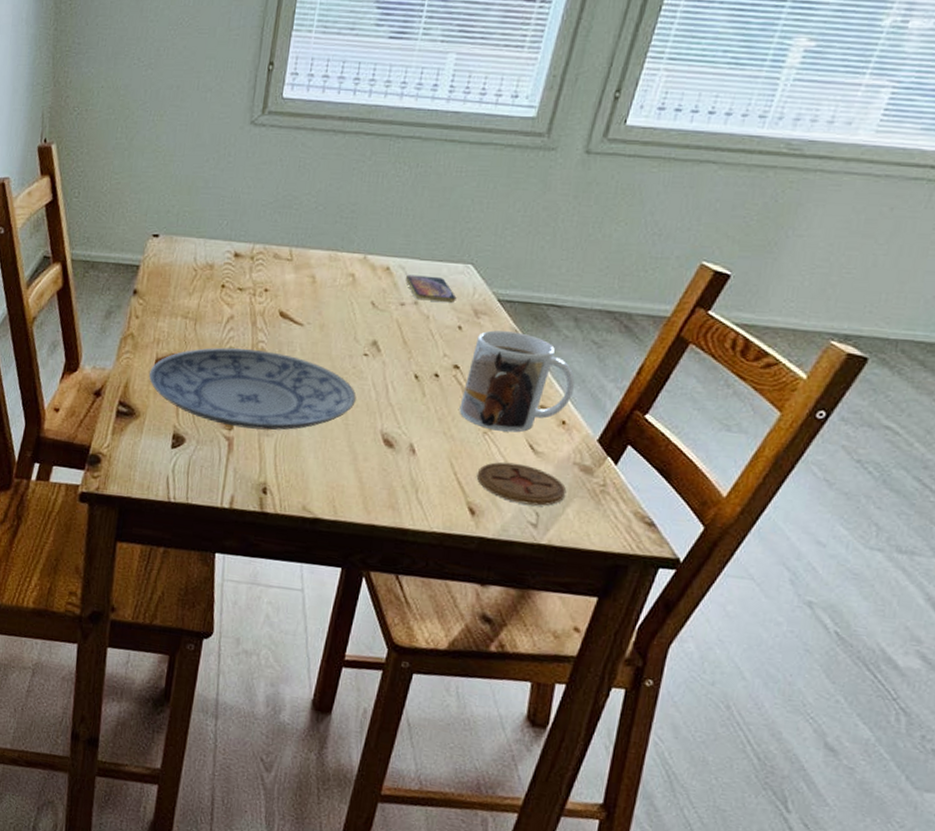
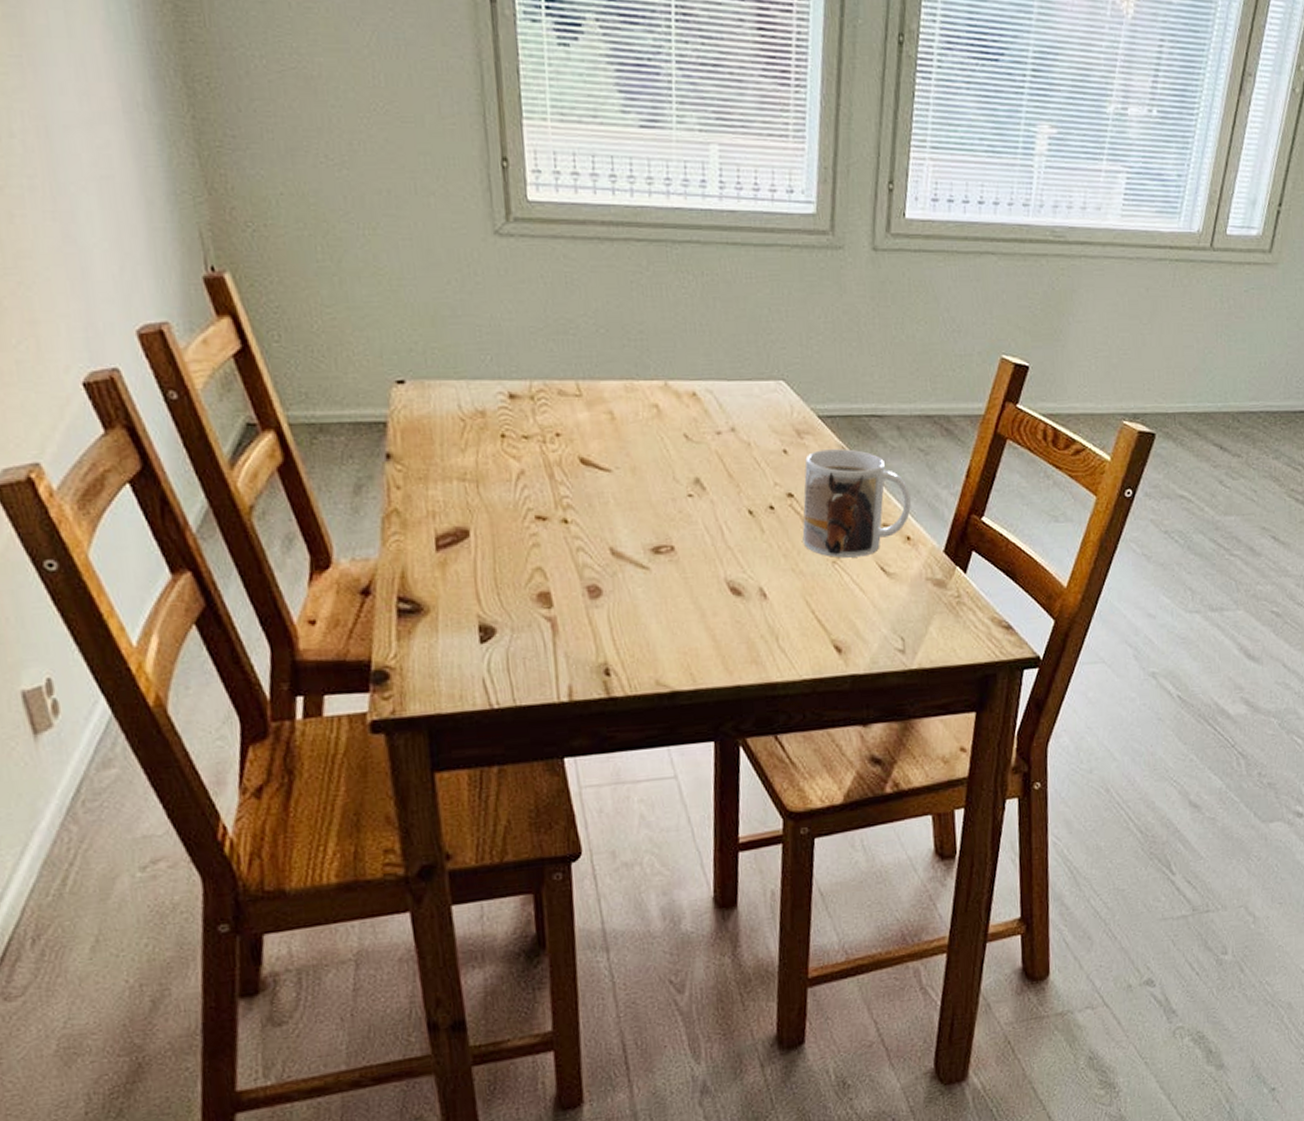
plate: present [148,347,356,431] -> none [430,507,690,604]
smartphone: present [405,274,457,302] -> none [715,397,775,426]
coaster: present [476,462,567,506] -> none [835,589,926,631]

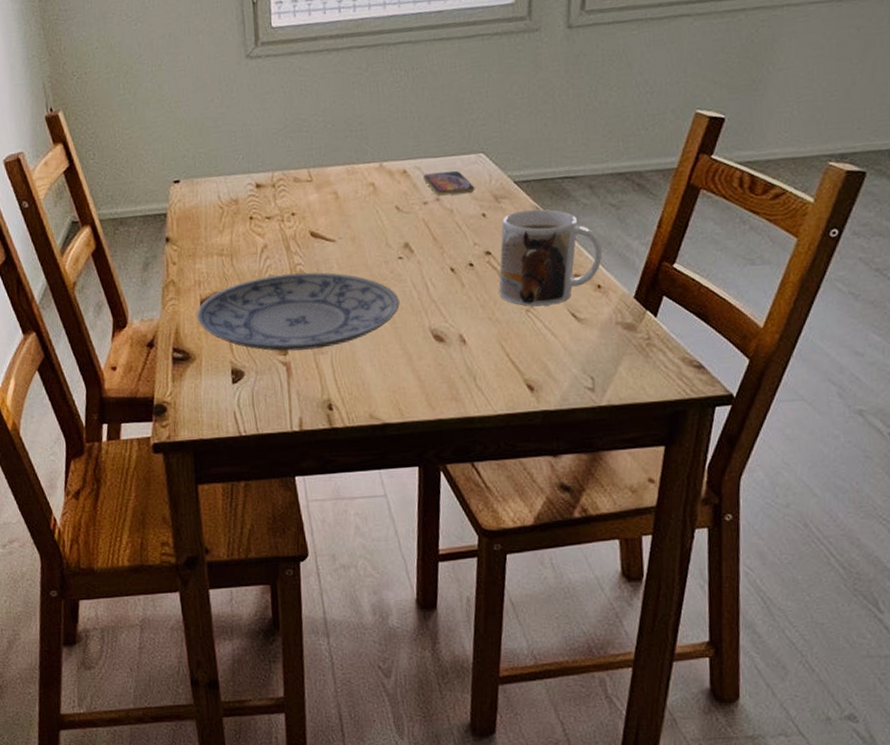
plate: none [430,507,690,604] -> present [196,272,400,351]
smartphone: none [715,397,775,426] -> present [422,170,475,196]

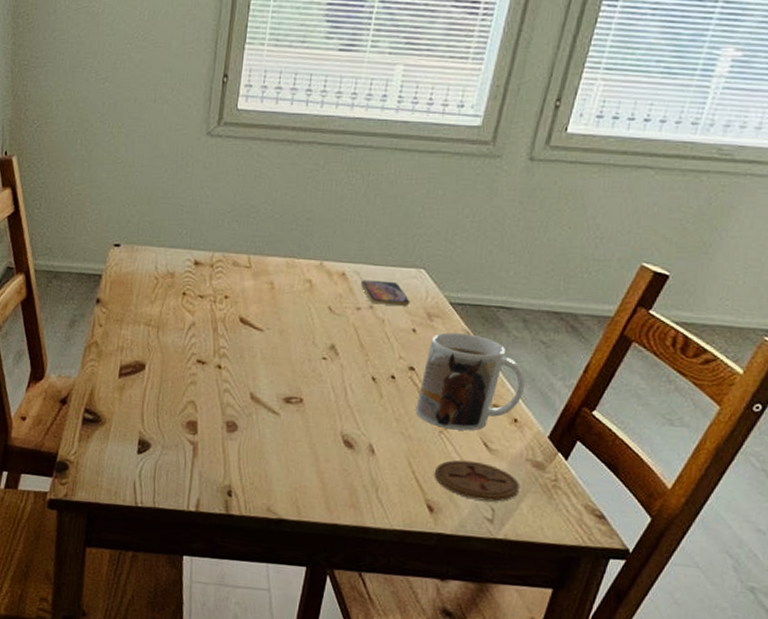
plate: present [196,272,400,351] -> none [113,354,316,434]
coaster: none [528,333,615,372] -> present [434,460,520,502]

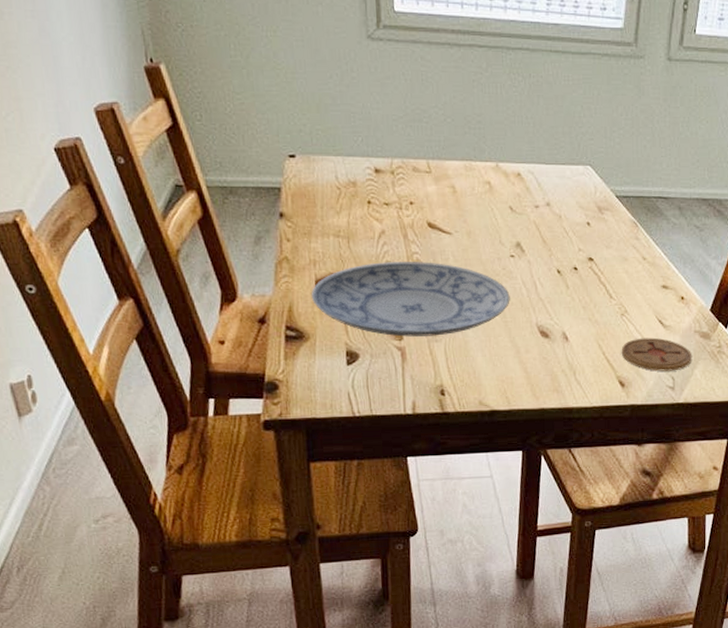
plate: none [113,354,316,434] -> present [311,262,510,337]
smartphone: present [360,280,410,306] -> none [535,179,582,201]
mug: present [415,332,525,431] -> none [598,224,686,312]

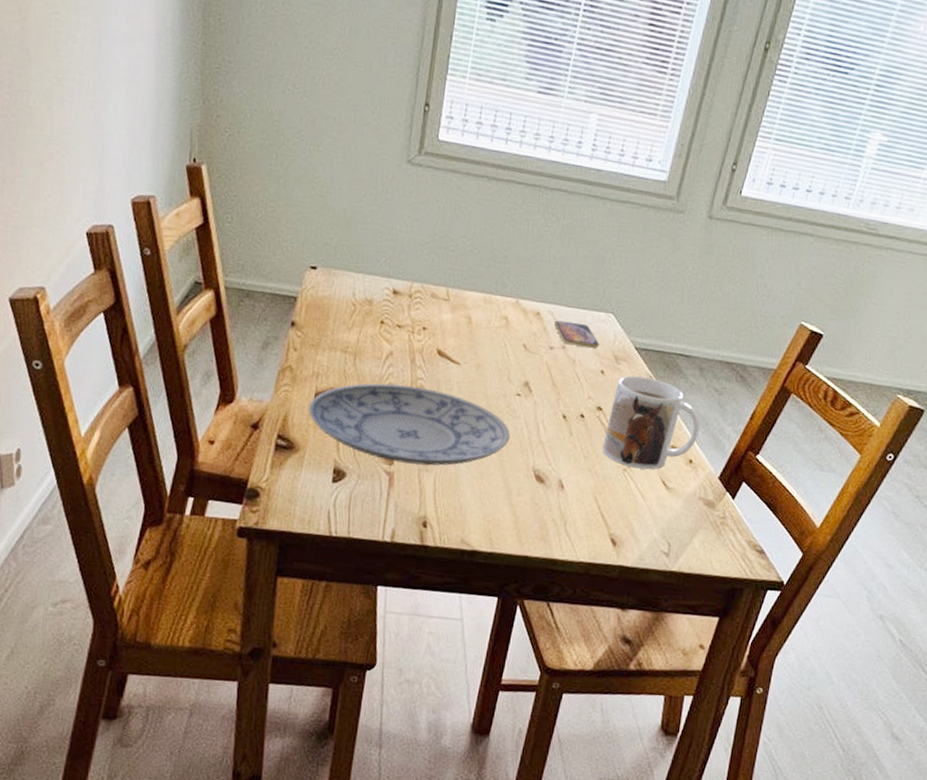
smartphone: none [535,179,582,201] -> present [553,320,600,348]
mug: none [598,224,686,312] -> present [602,375,700,470]
coaster: present [621,337,693,372] -> none [617,497,693,537]

